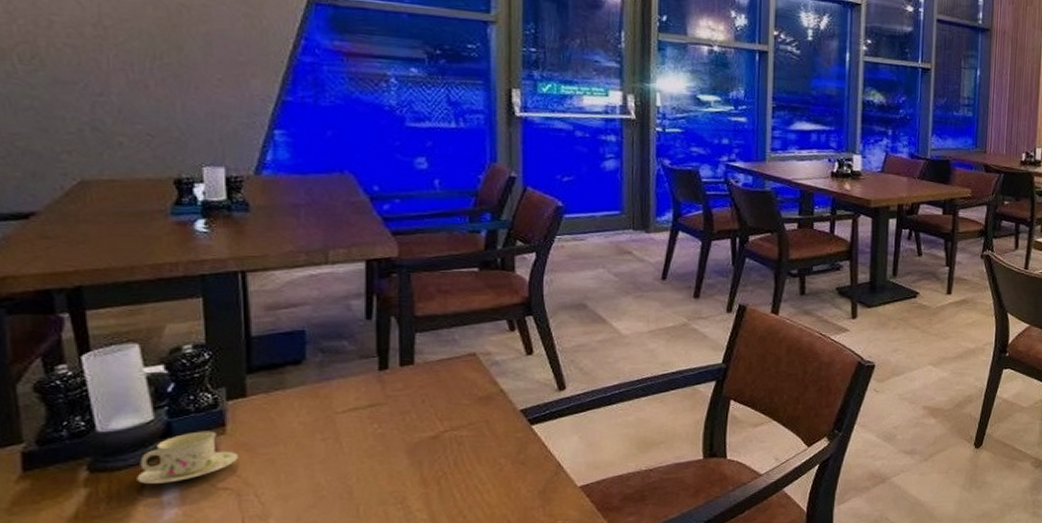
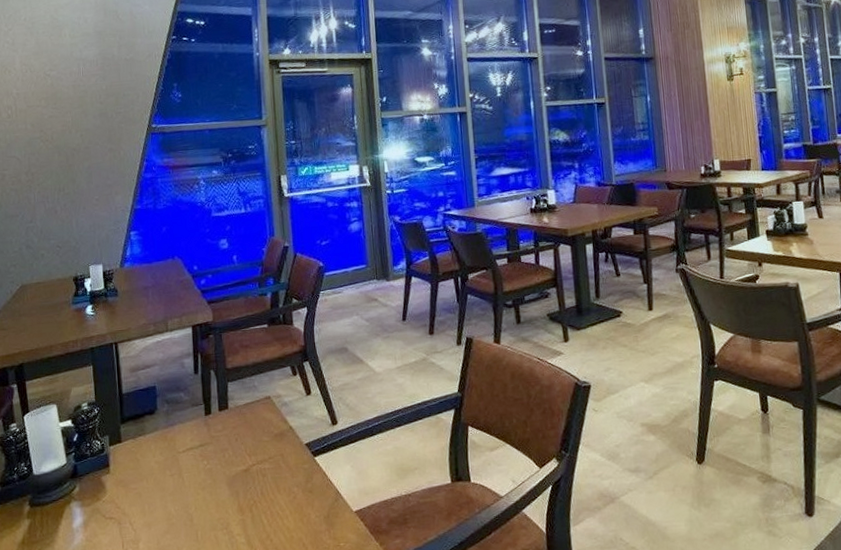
cup and saucer: present [137,431,238,484] -> none [57,471,118,515]

